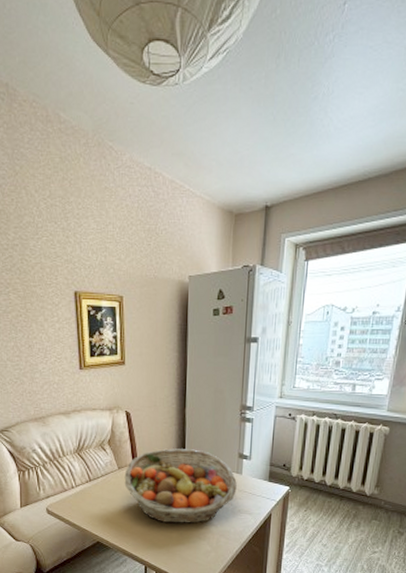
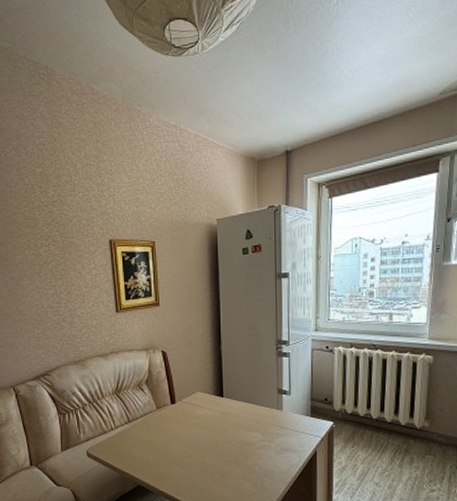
fruit basket: present [124,448,237,524] -> none [163,386,278,465]

